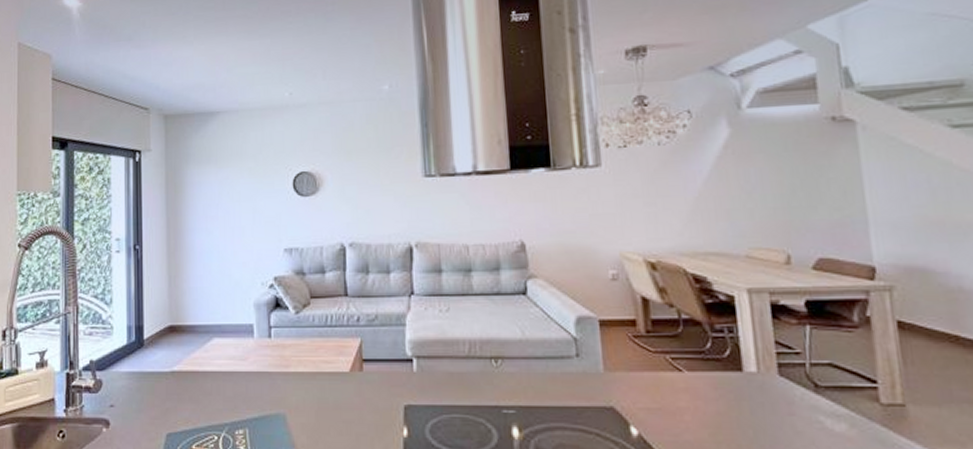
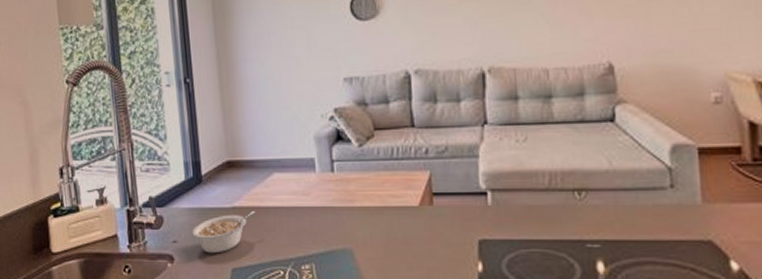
legume: none [130,374,194,418] -> present [192,210,255,254]

